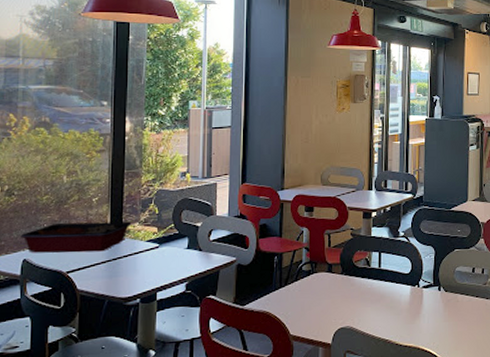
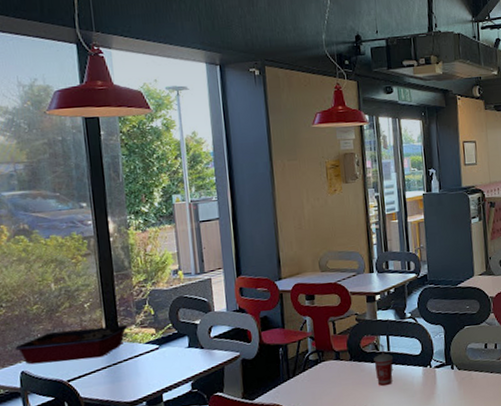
beverage cup: none [360,257,384,302] -> present [368,342,394,387]

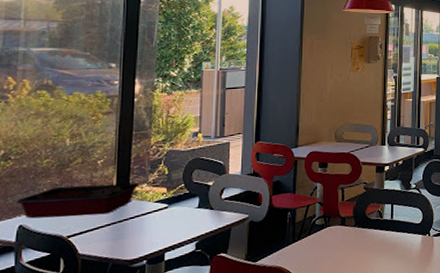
beverage cup: present [368,342,394,387] -> none [373,209,396,253]

